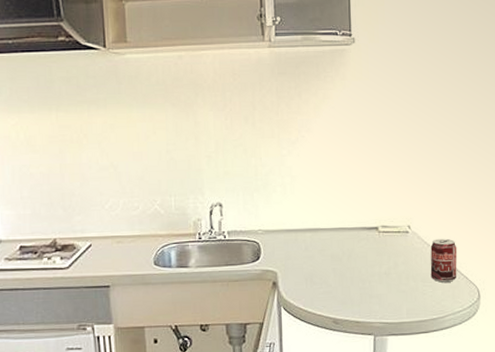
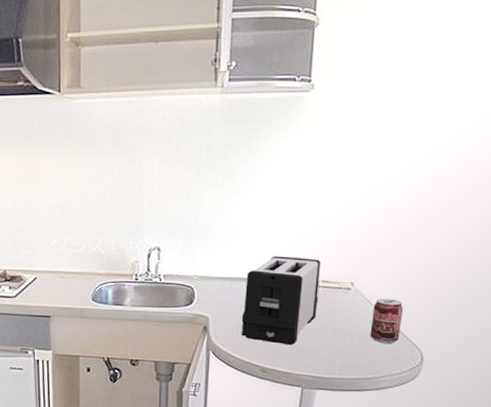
toaster: none [309,204,380,293] -> present [241,256,320,345]

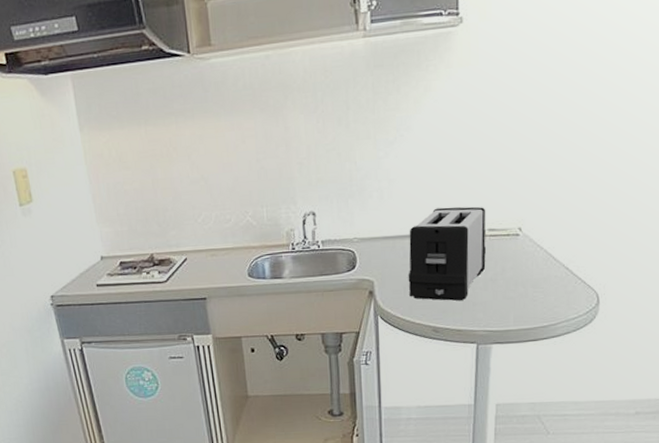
beverage can: present [370,298,404,343] -> none [543,240,575,288]

